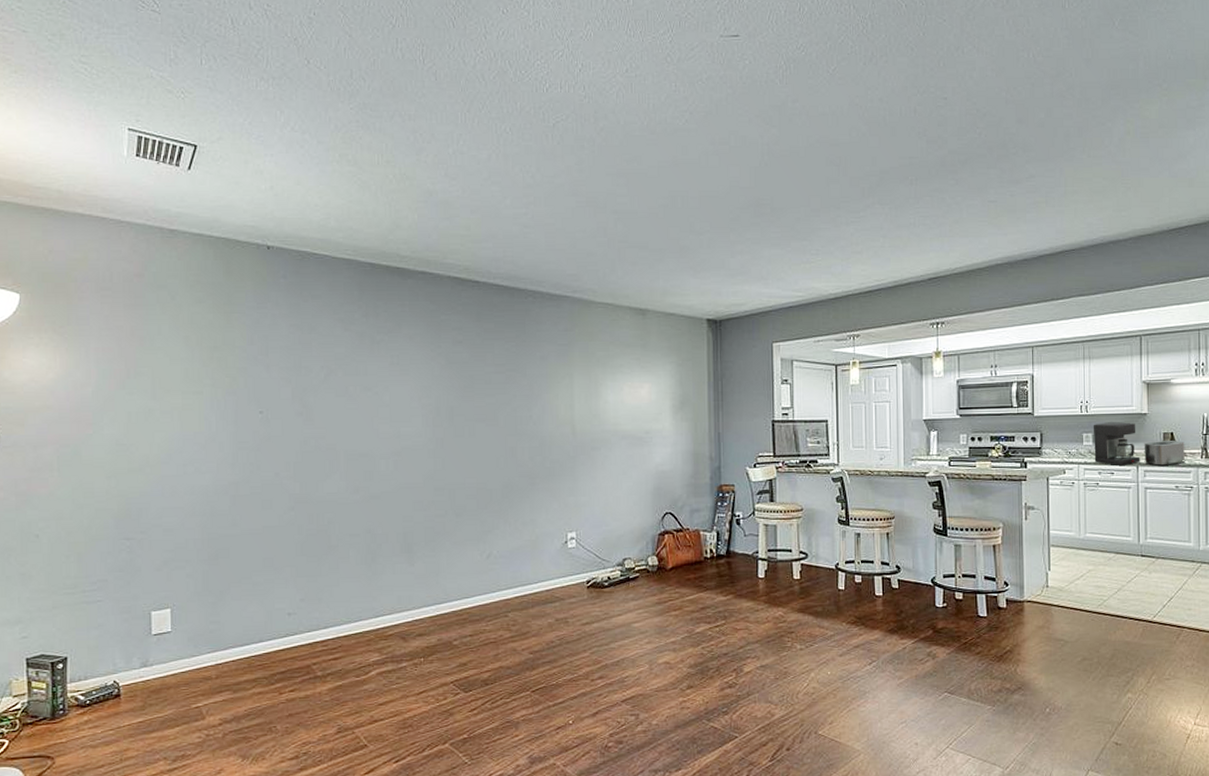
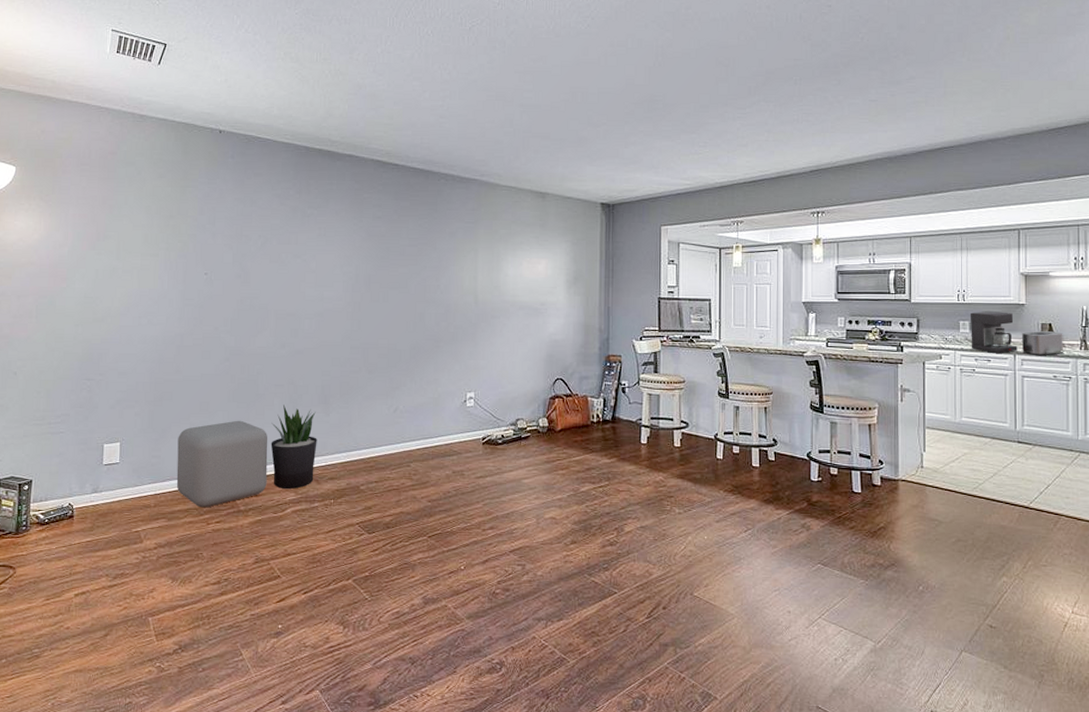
cube: none [239,576,346,676] -> present [176,420,268,508]
planter: none [347,556,402,649] -> present [270,405,317,489]

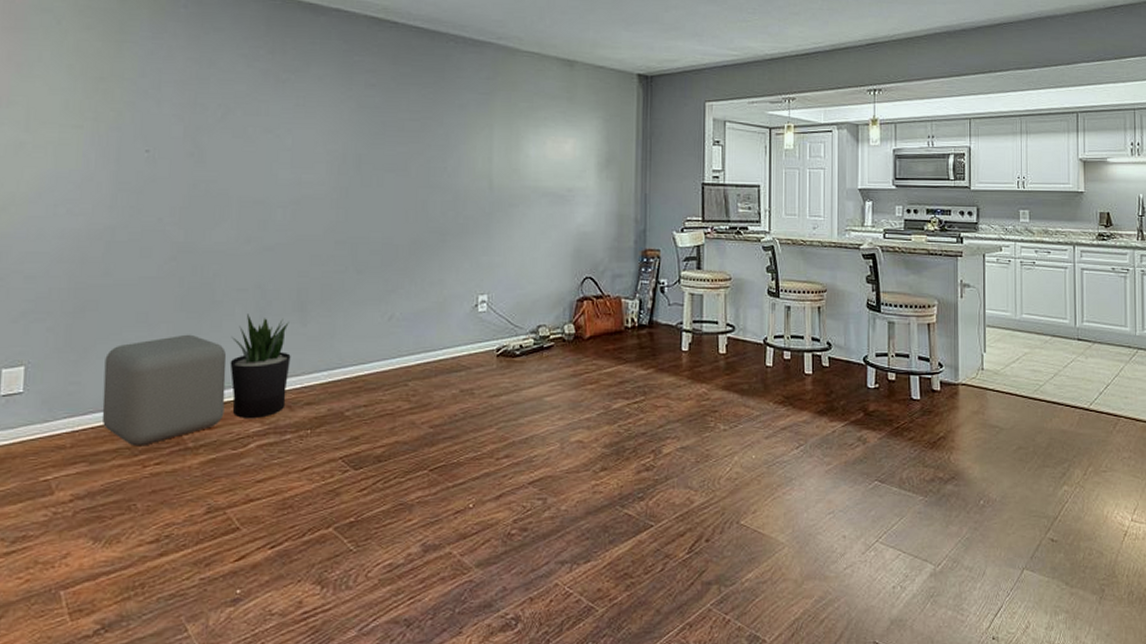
coffee maker: present [969,310,1018,353] -> none [1029,198,1077,244]
toaster: present [1021,330,1063,356] -> none [1080,220,1121,247]

